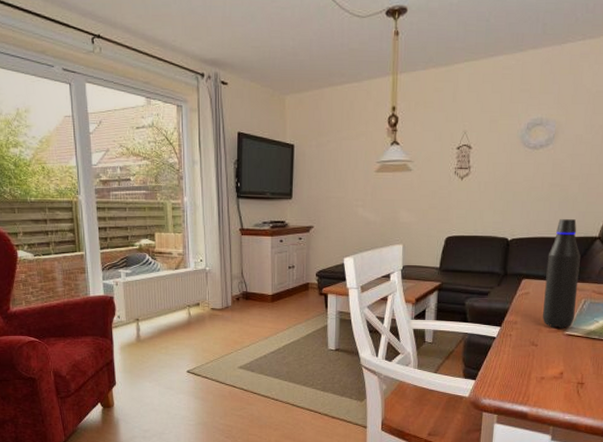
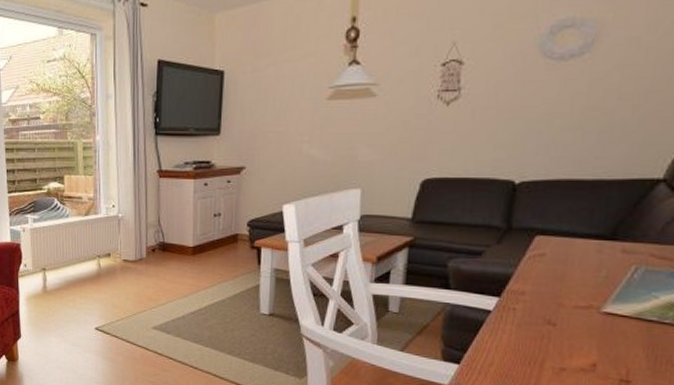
water bottle: present [542,219,581,329] -> none [564,155,632,305]

